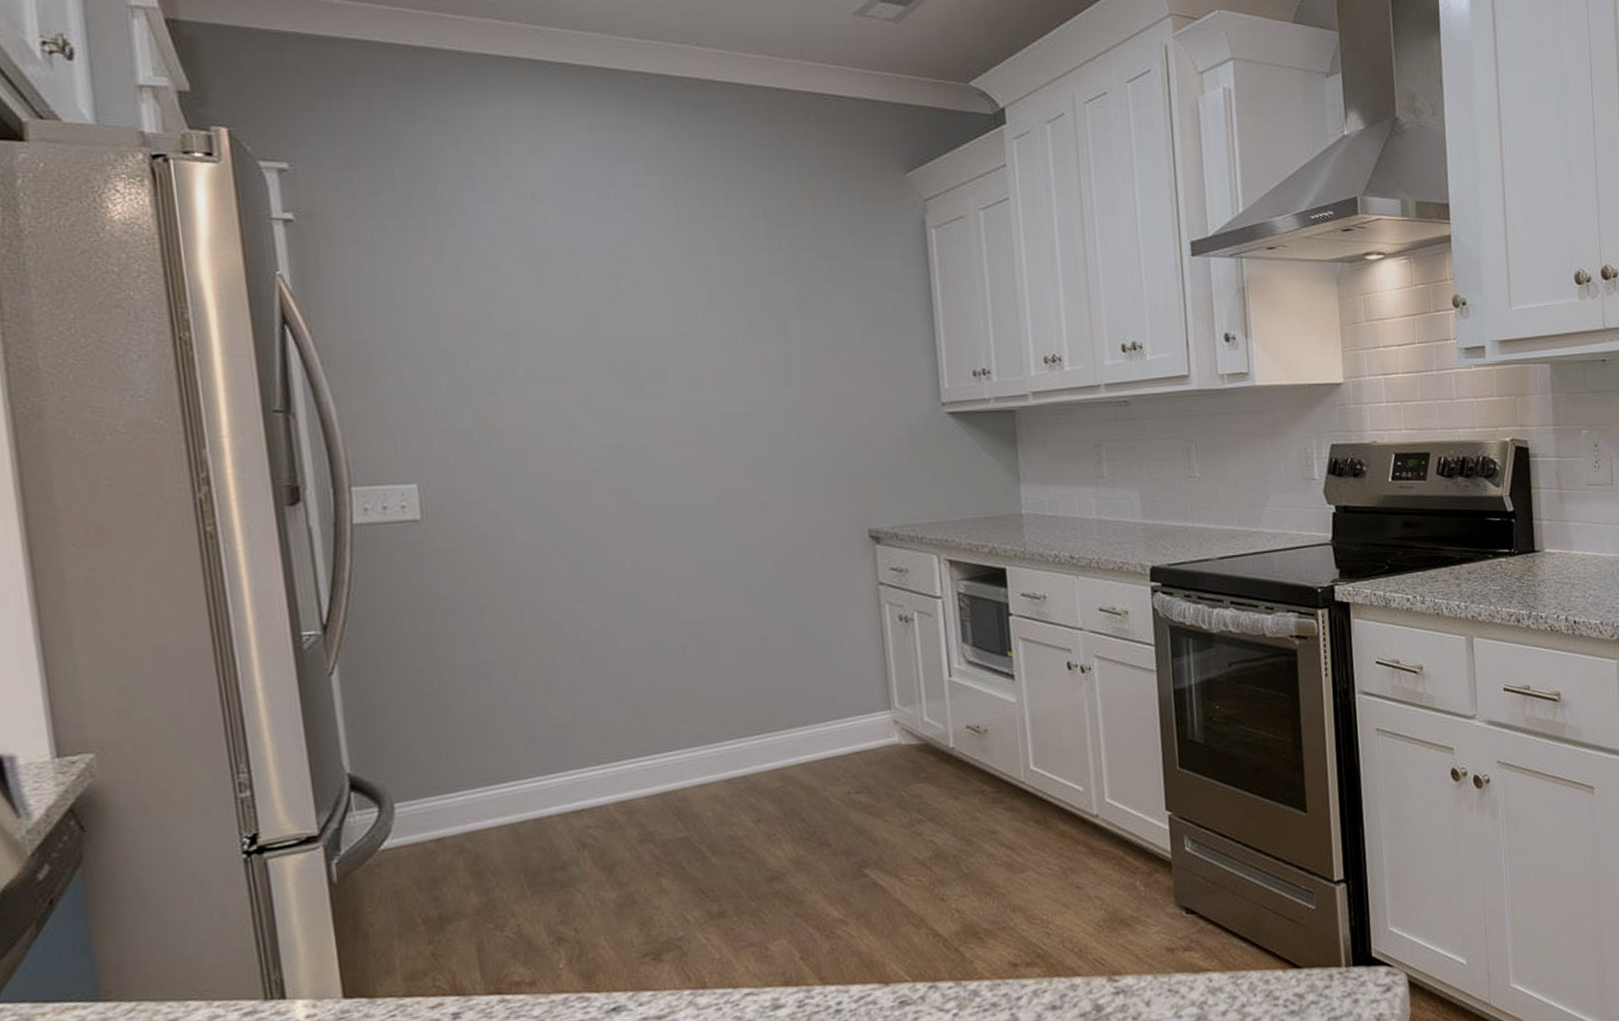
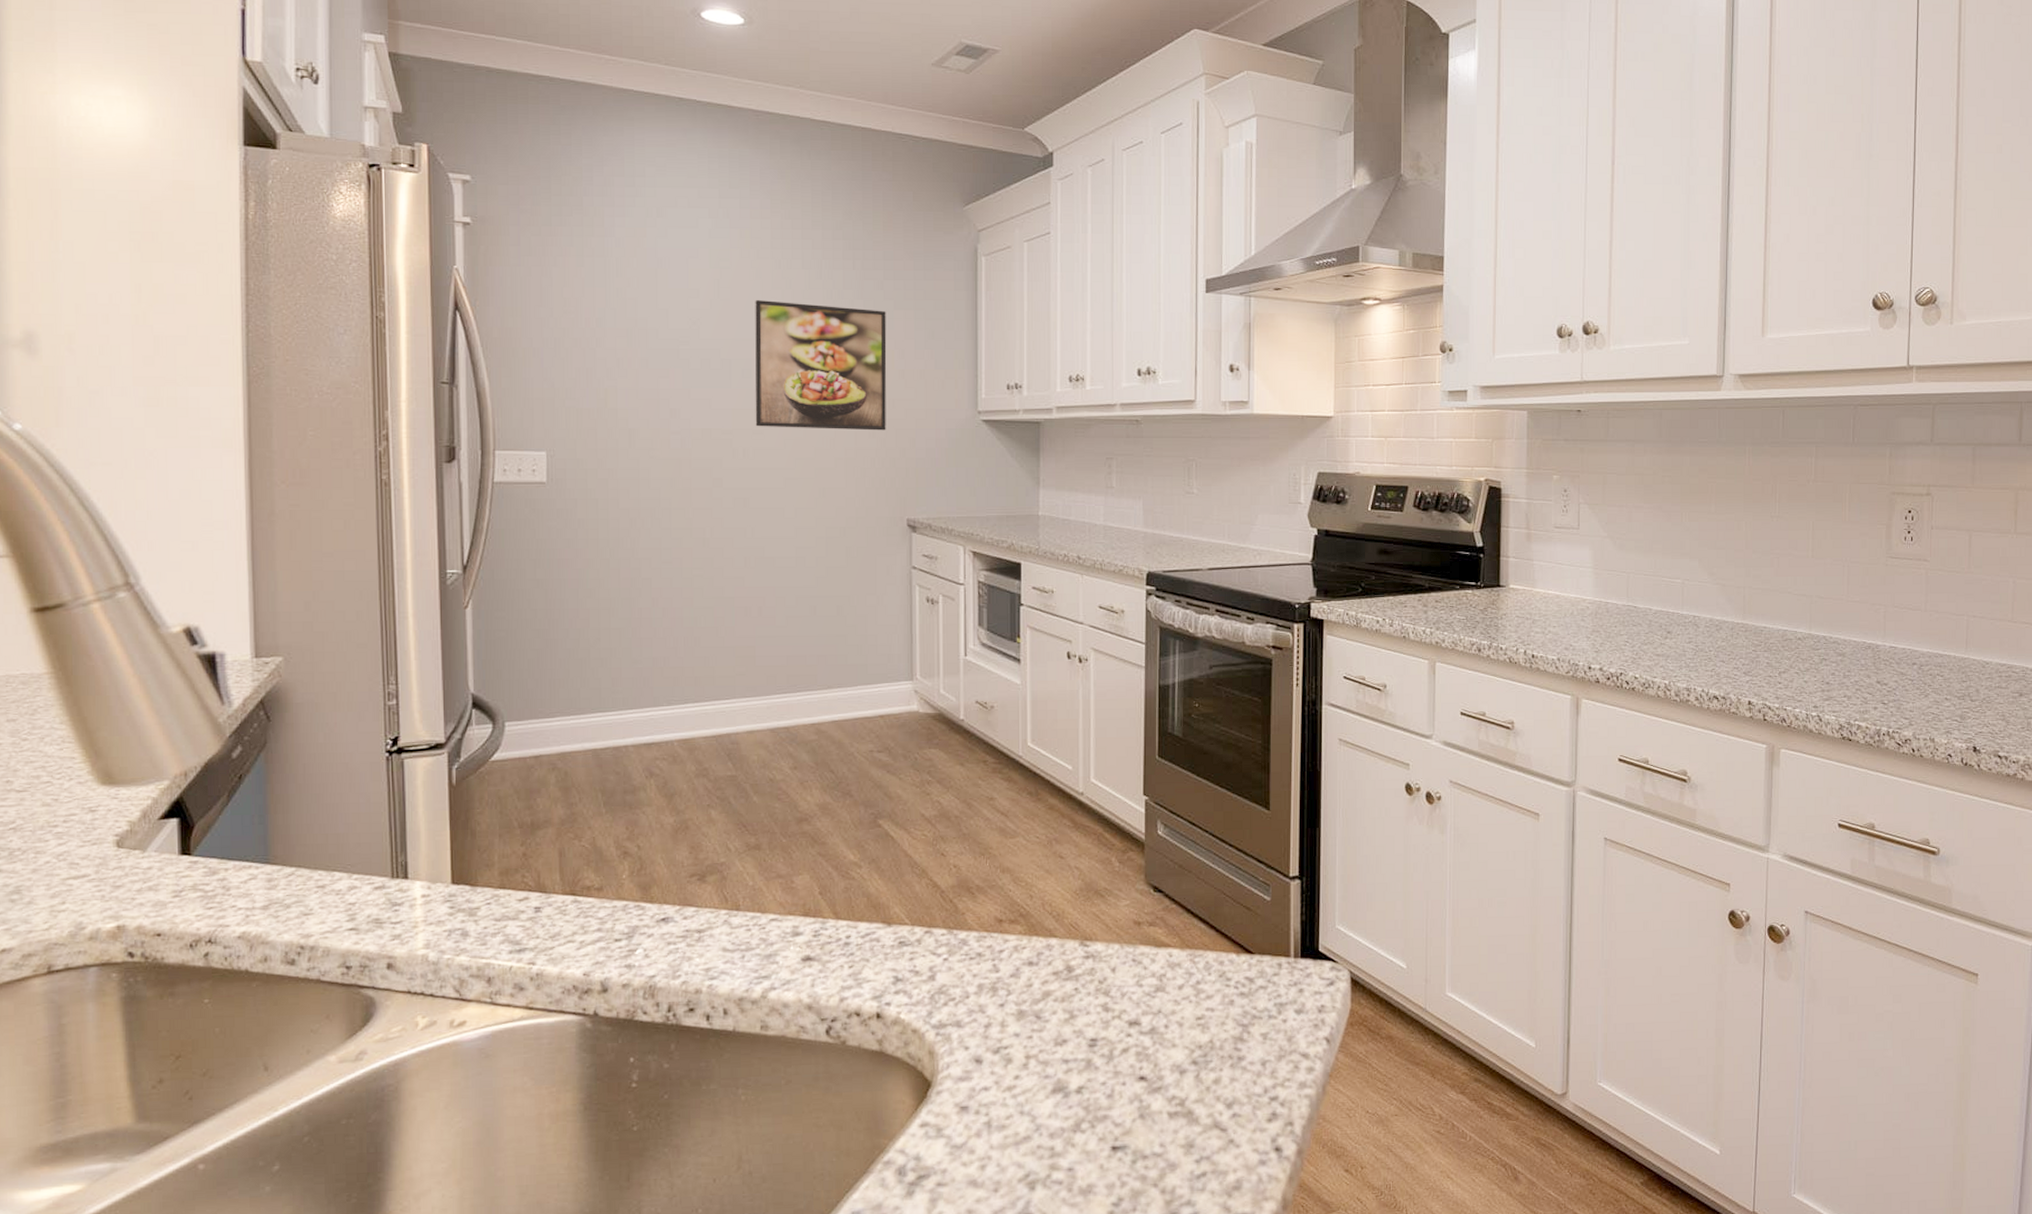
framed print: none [663,291,835,438] -> present [755,300,887,431]

